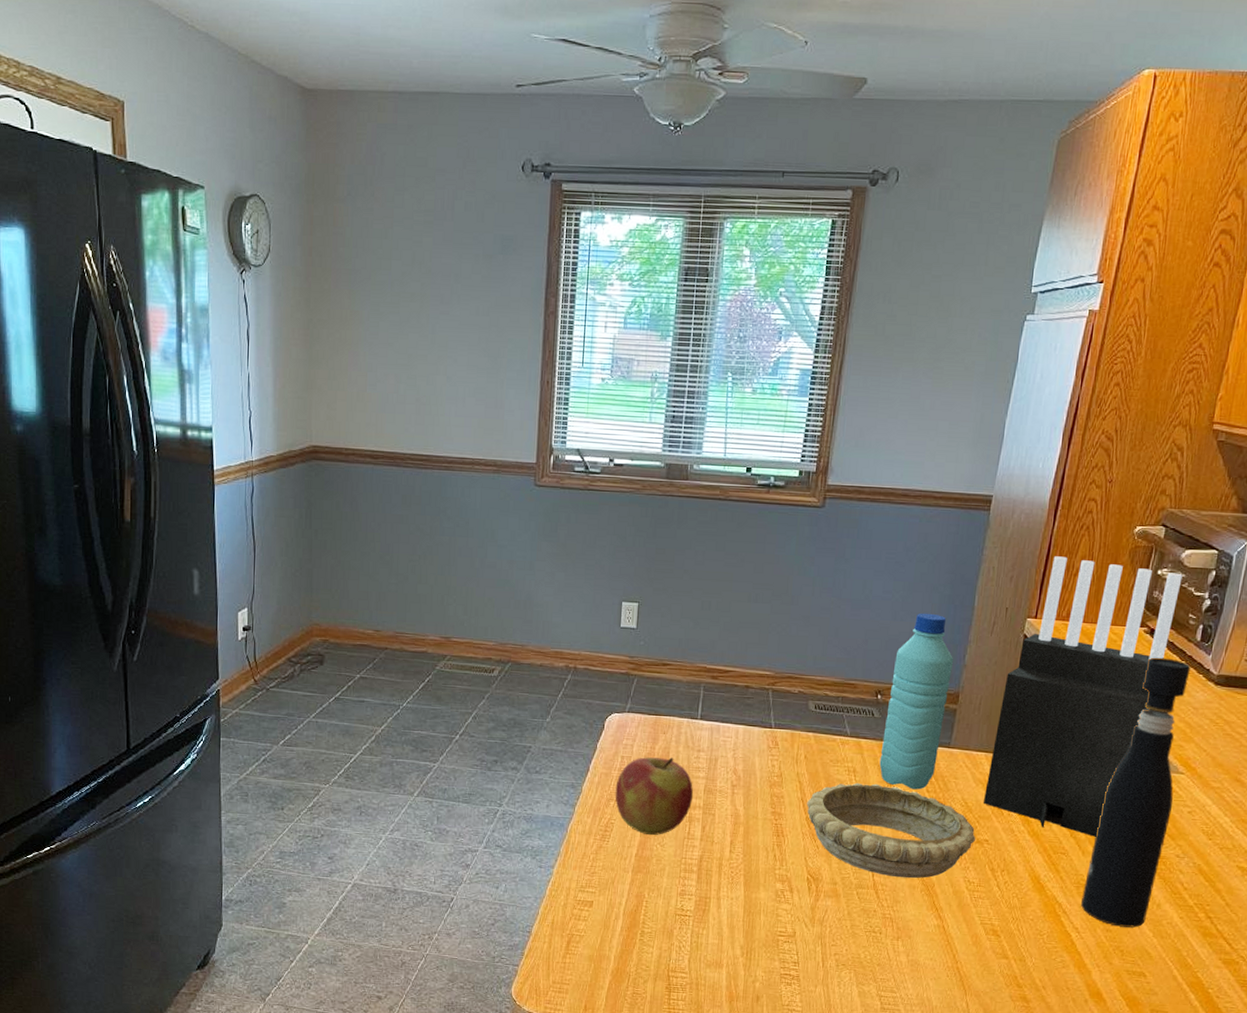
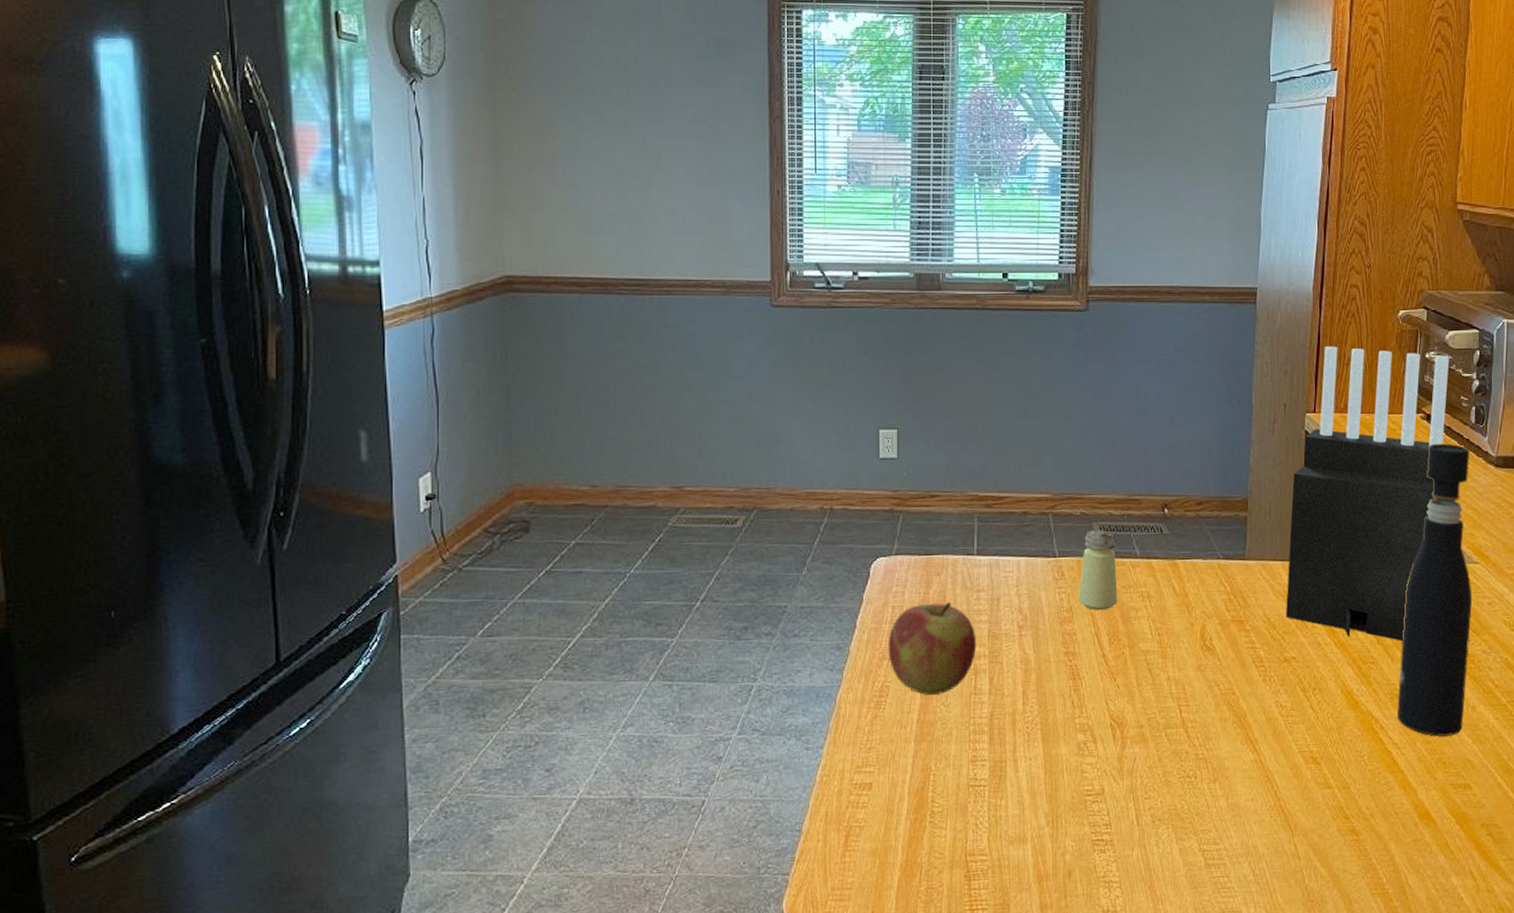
saltshaker: none [789,708,828,780] -> present [1078,530,1118,611]
decorative bowl: present [807,782,975,879] -> none [1102,607,1282,711]
water bottle: present [879,613,954,790] -> none [1174,416,1239,610]

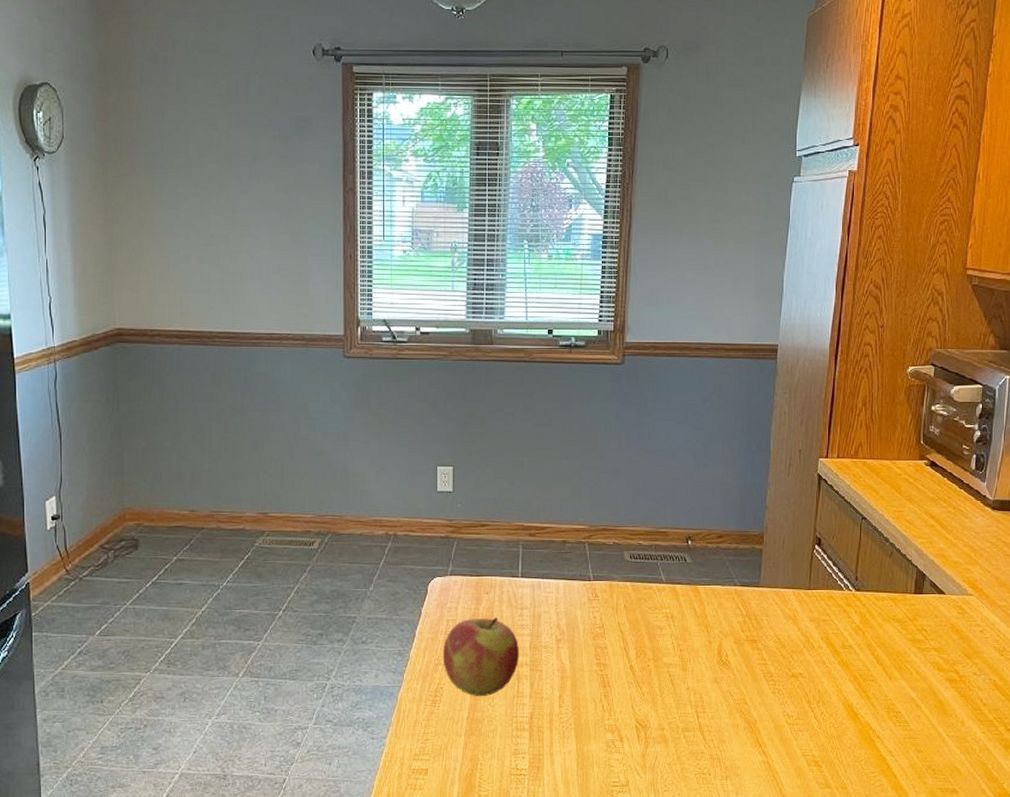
saltshaker: present [1078,530,1118,611] -> none [610,558,645,628]
knife block: present [1285,346,1449,641] -> none [794,398,954,662]
pepper grinder: present [1397,443,1473,737] -> none [893,487,969,747]

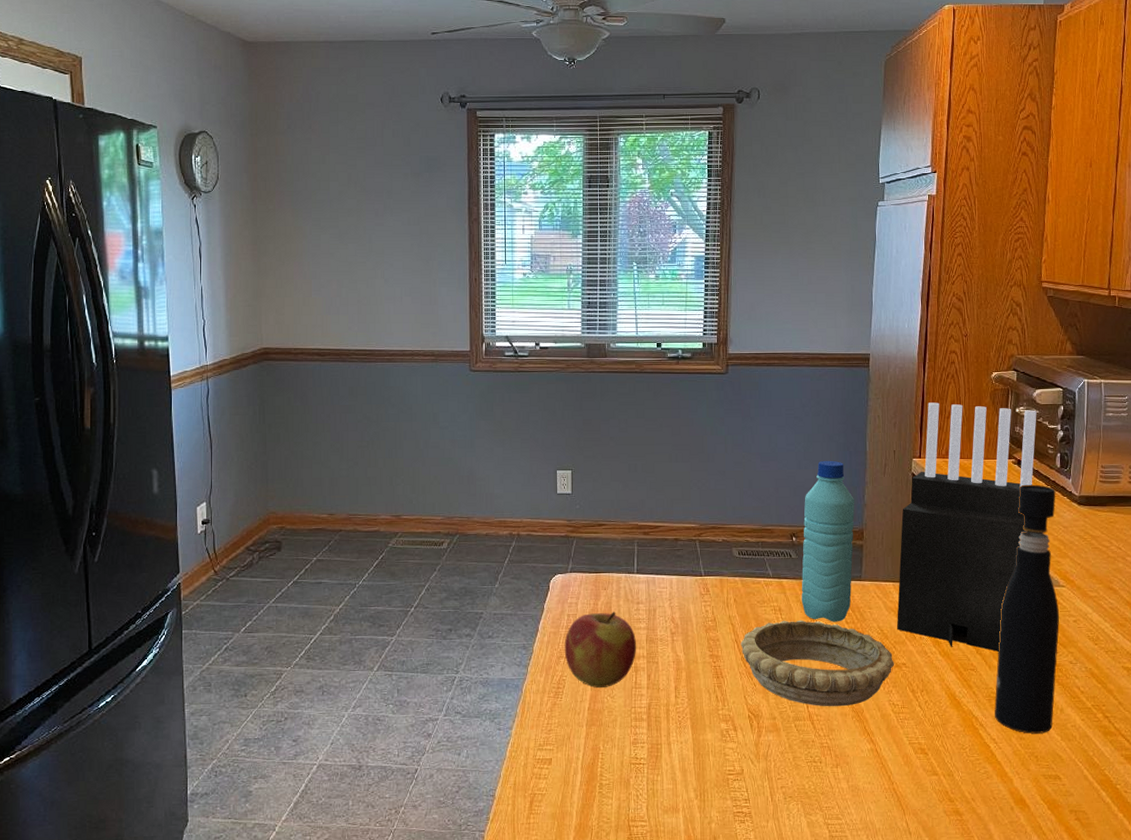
decorative bowl: none [630,627,790,718] -> present [741,619,894,707]
water bottle: none [695,459,756,630] -> present [801,460,855,622]
knife block: none [794,398,954,662] -> present [896,402,1037,652]
pepper grinder: none [893,487,969,747] -> present [994,484,1060,734]

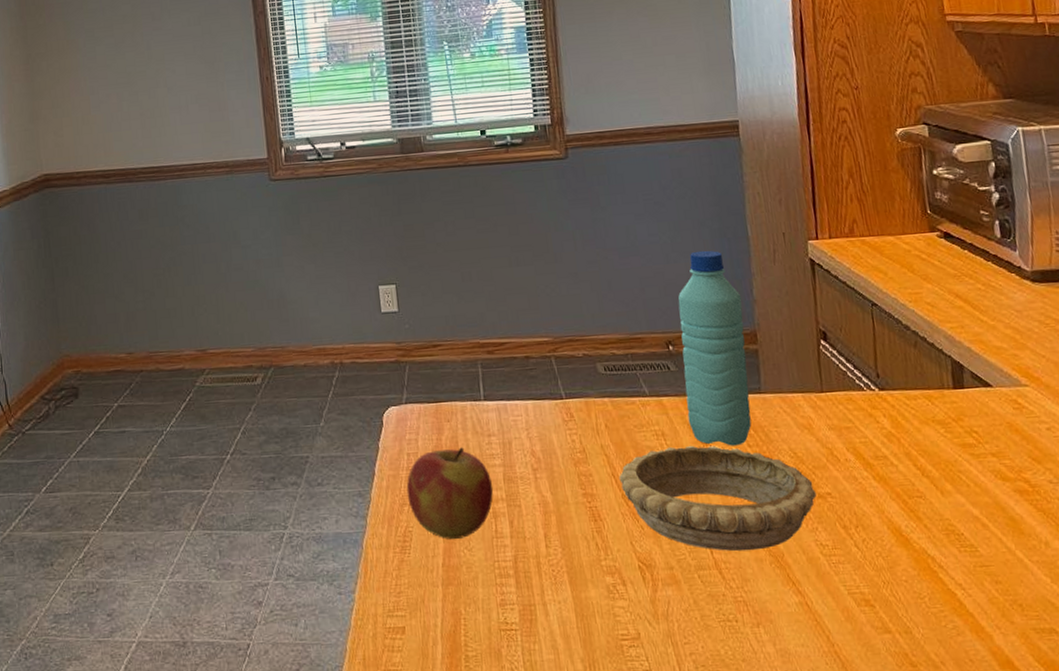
knife block: present [896,402,1037,652] -> none [802,170,968,473]
pepper grinder: present [994,484,1060,734] -> none [946,260,1037,576]

